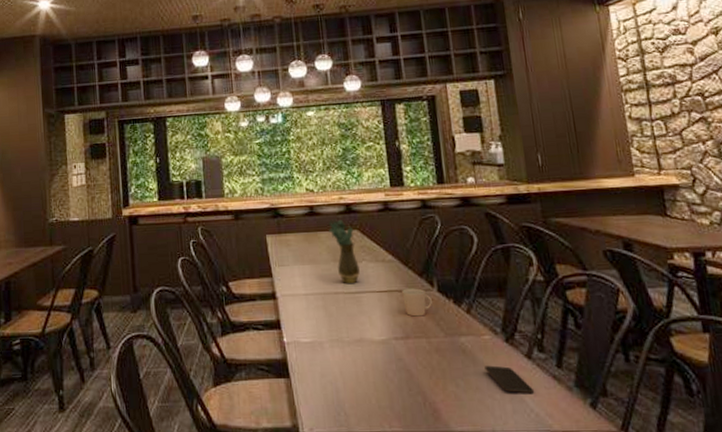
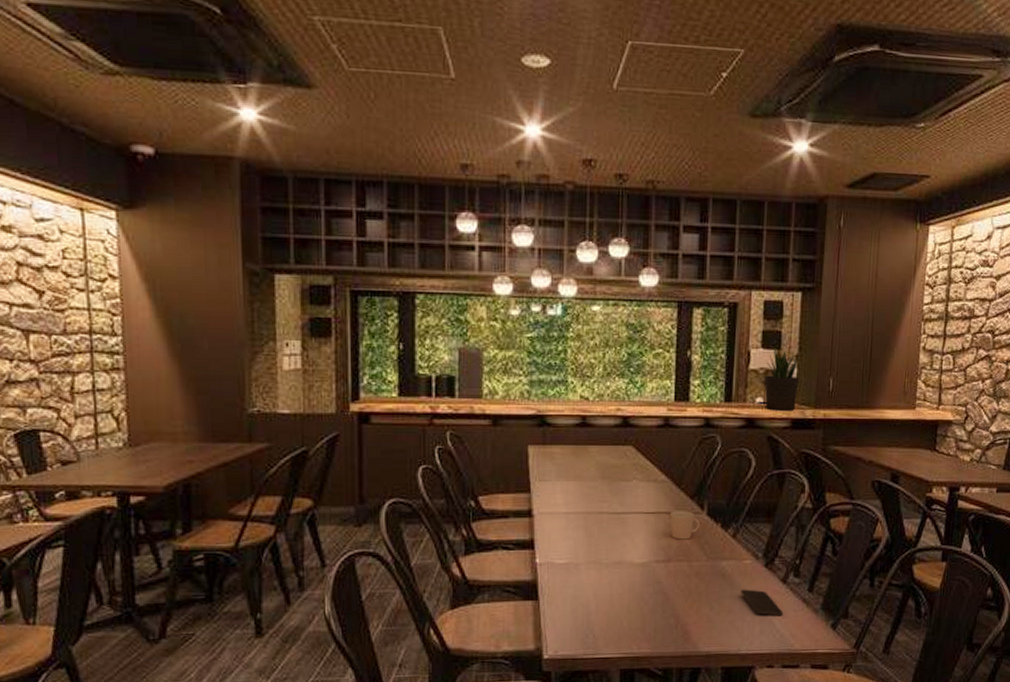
vase: present [328,218,360,284] -> none [601,431,629,504]
planter: none [470,130,509,190] -> present [764,346,799,412]

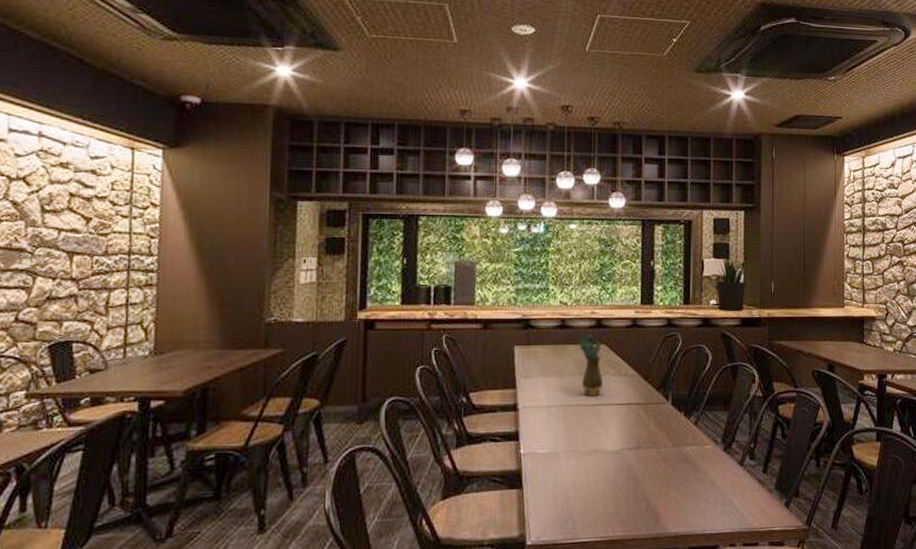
vase: none [601,431,629,504] -> present [578,332,603,397]
cup: present [670,511,700,540] -> none [639,401,665,428]
smartphone: present [740,589,784,616] -> none [703,472,742,497]

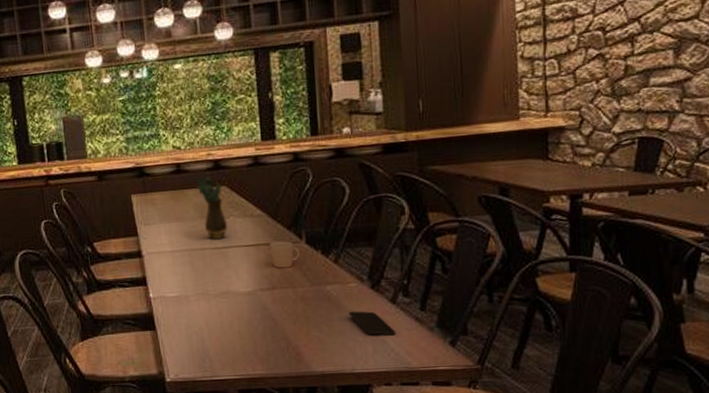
cup: none [639,401,665,428] -> present [270,241,300,269]
smartphone: none [703,472,742,497] -> present [348,311,397,336]
planter: present [716,256,746,312] -> none [348,77,386,140]

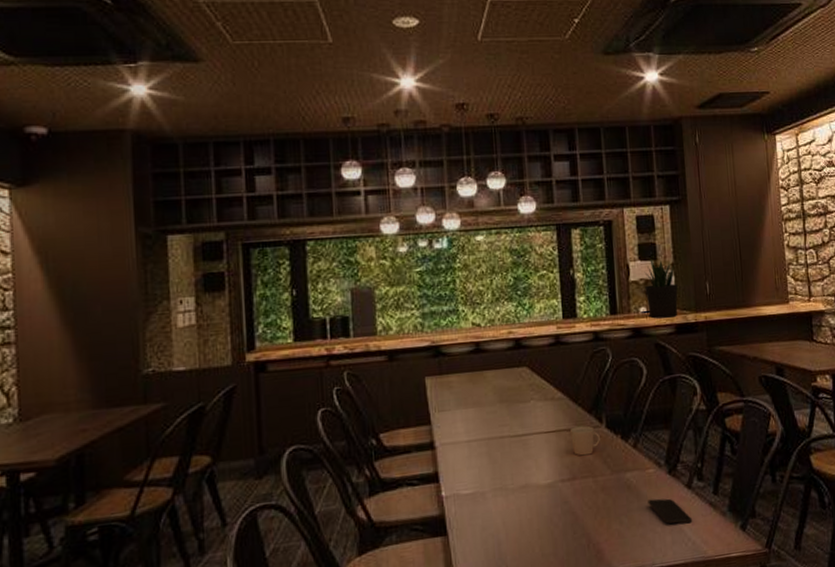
vase: present [196,175,227,240] -> none [495,355,528,427]
planter: none [348,77,386,140] -> present [644,257,678,320]

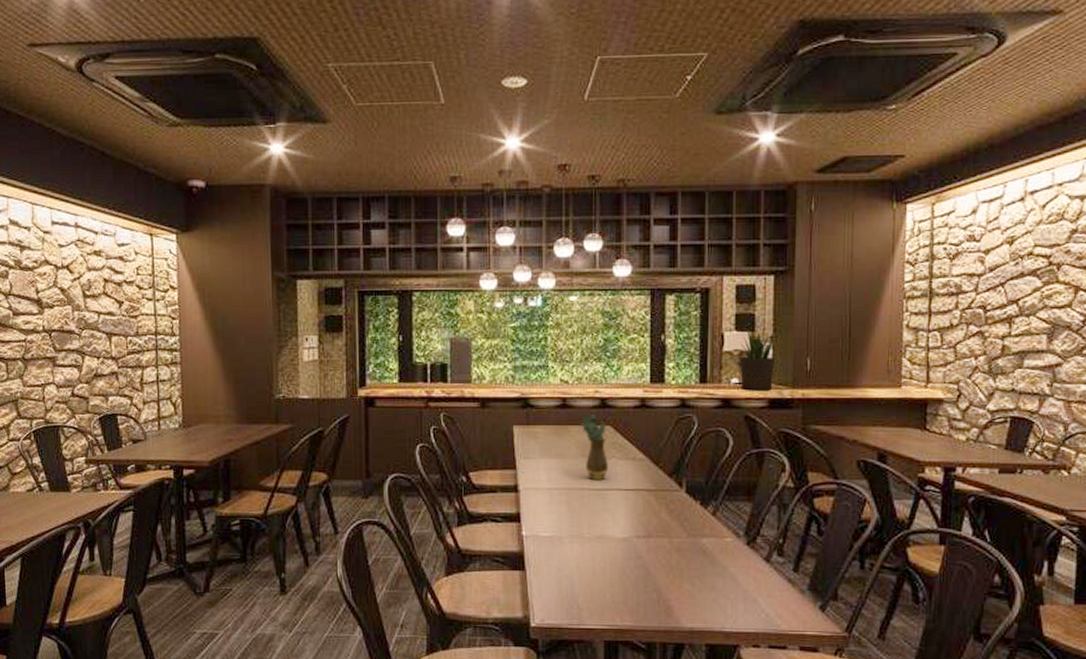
vase: none [495,355,528,427] -> present [580,412,608,481]
cup: present [570,425,600,456] -> none [649,488,679,516]
smartphone: present [648,498,693,524] -> none [722,567,768,595]

